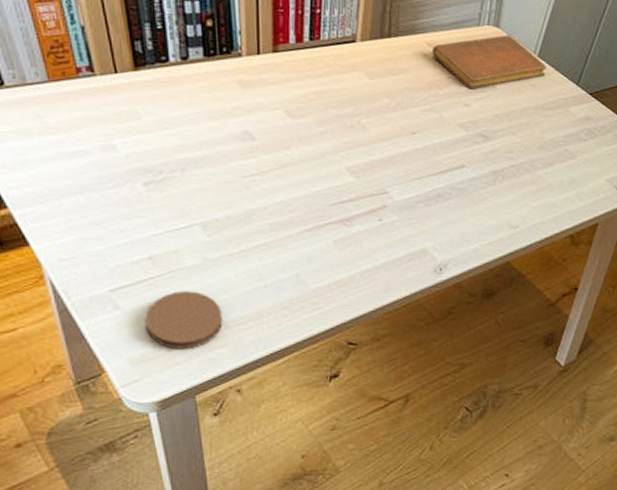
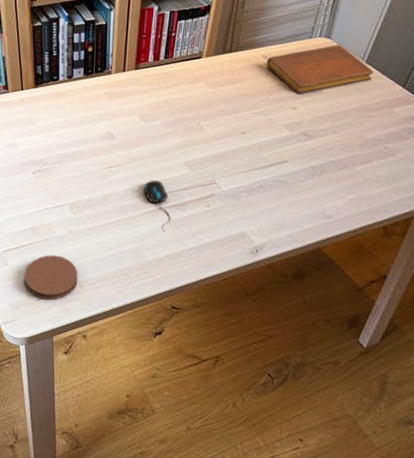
mouse: none [298,191,337,254] -> present [143,180,171,232]

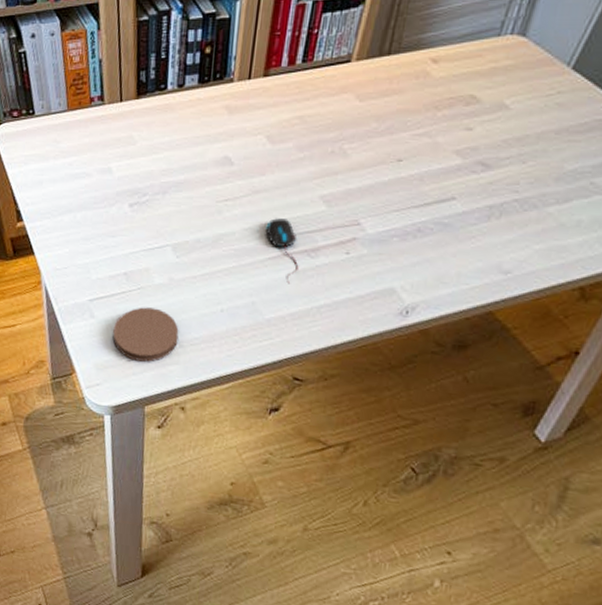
notebook: present [267,45,374,94] -> none [436,45,583,111]

